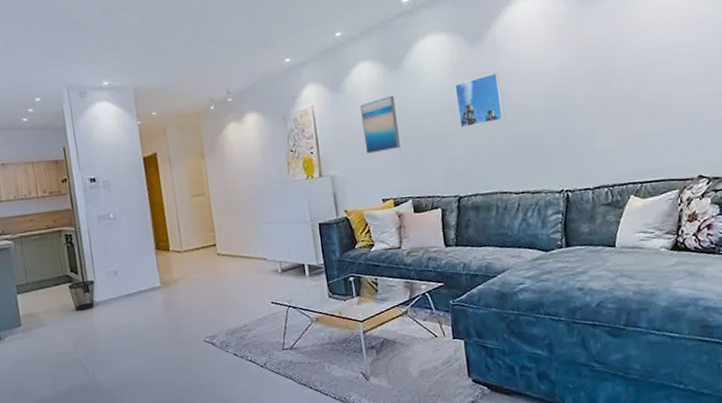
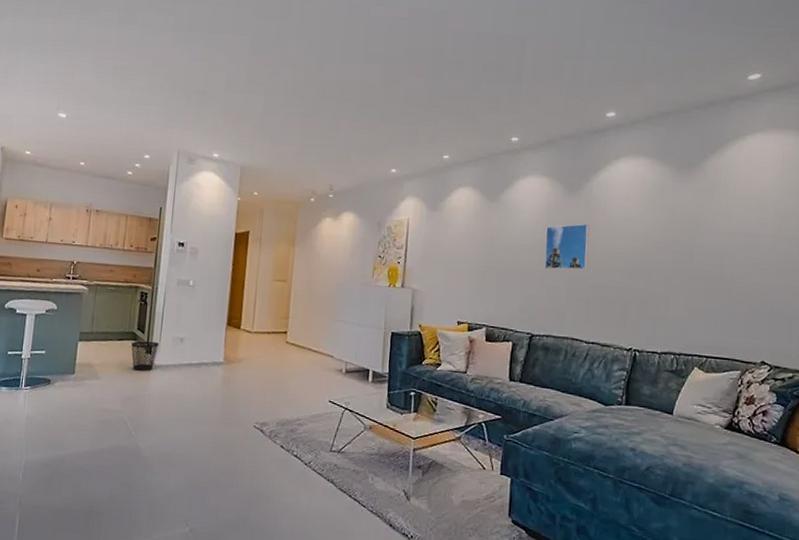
wall art: present [360,95,400,154] -> none [450,224,487,276]

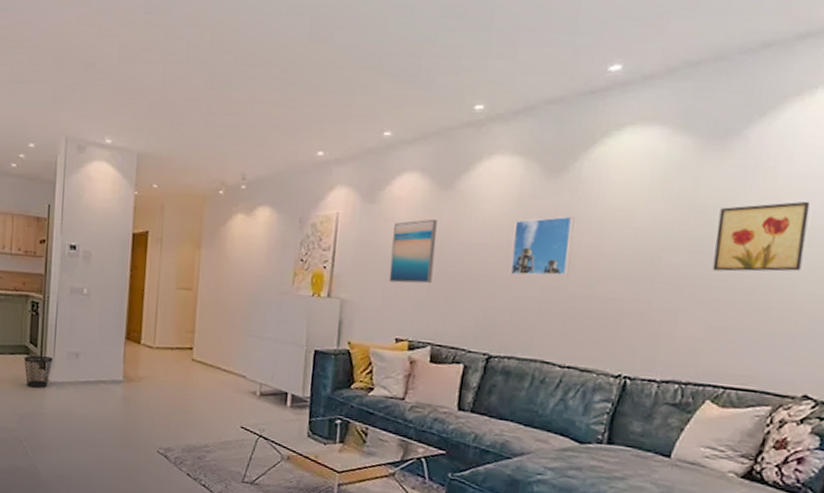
wall art: none [450,224,487,276] -> present [388,218,437,284]
wall art: none [690,215,752,267] -> present [712,201,811,272]

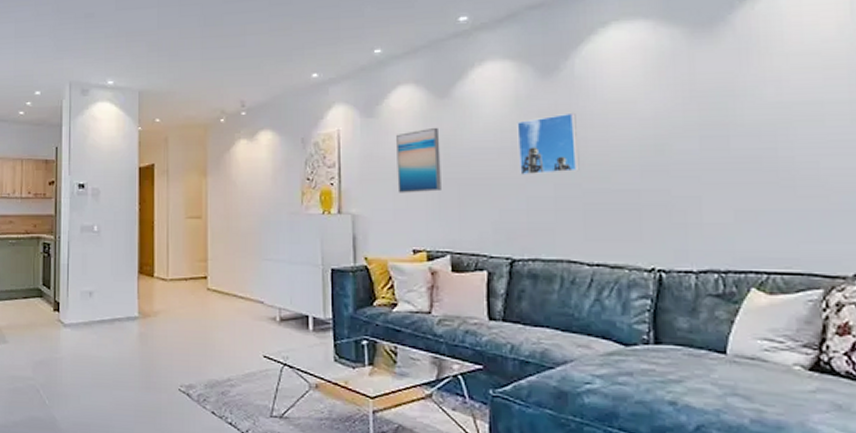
wastebasket: present [24,355,53,388] -> none [38,298,67,332]
wall art: present [712,201,811,272] -> none [722,76,819,153]

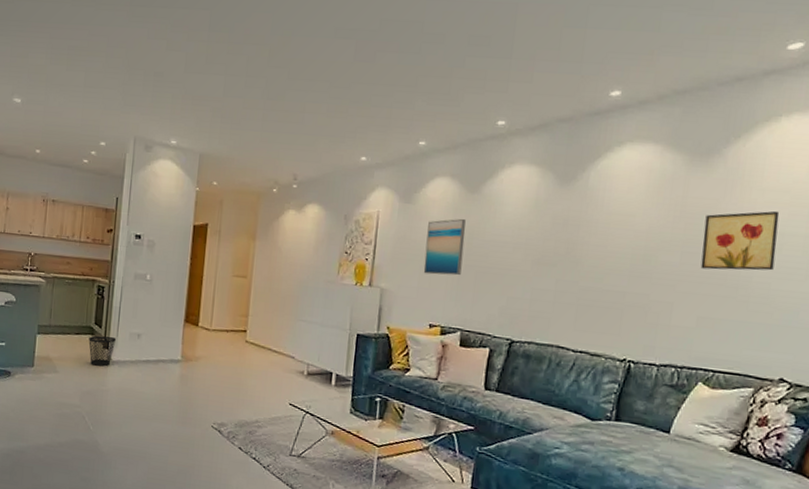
wastebasket: none [38,298,67,332] -> present [88,335,117,367]
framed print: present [517,112,580,175] -> none [529,219,584,271]
wall art: none [722,76,819,153] -> present [700,210,780,271]

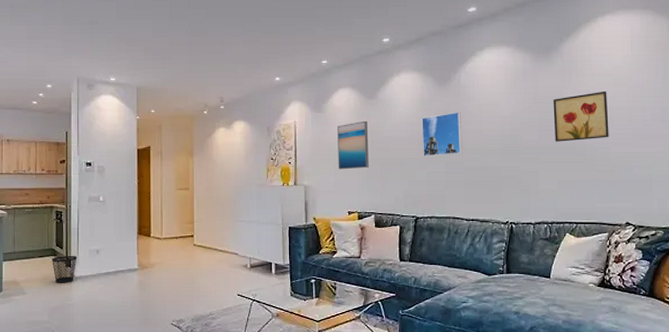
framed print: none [529,219,584,271] -> present [422,112,462,157]

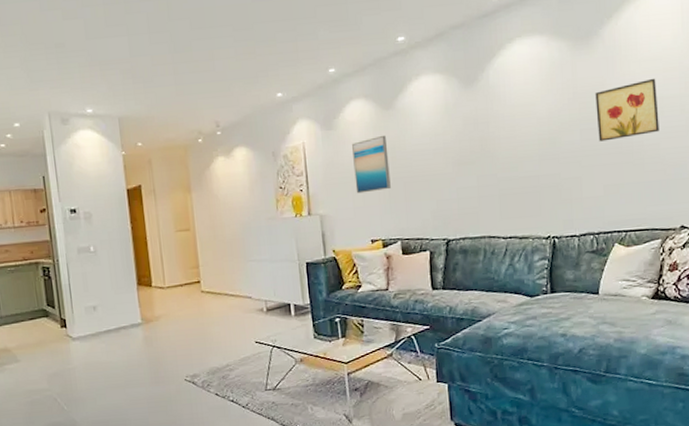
wastebasket: present [52,256,78,283] -> none [44,315,73,347]
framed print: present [422,112,462,157] -> none [447,116,495,171]

